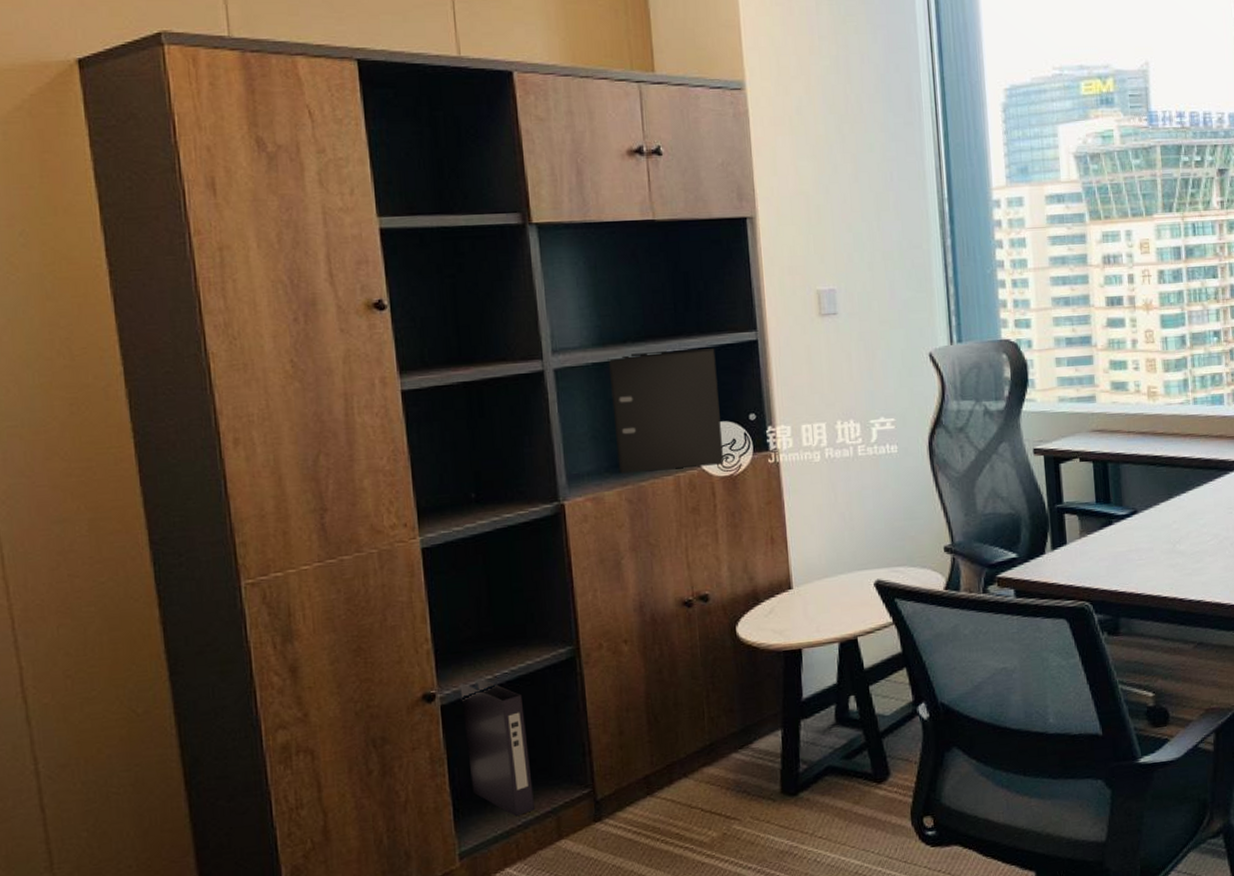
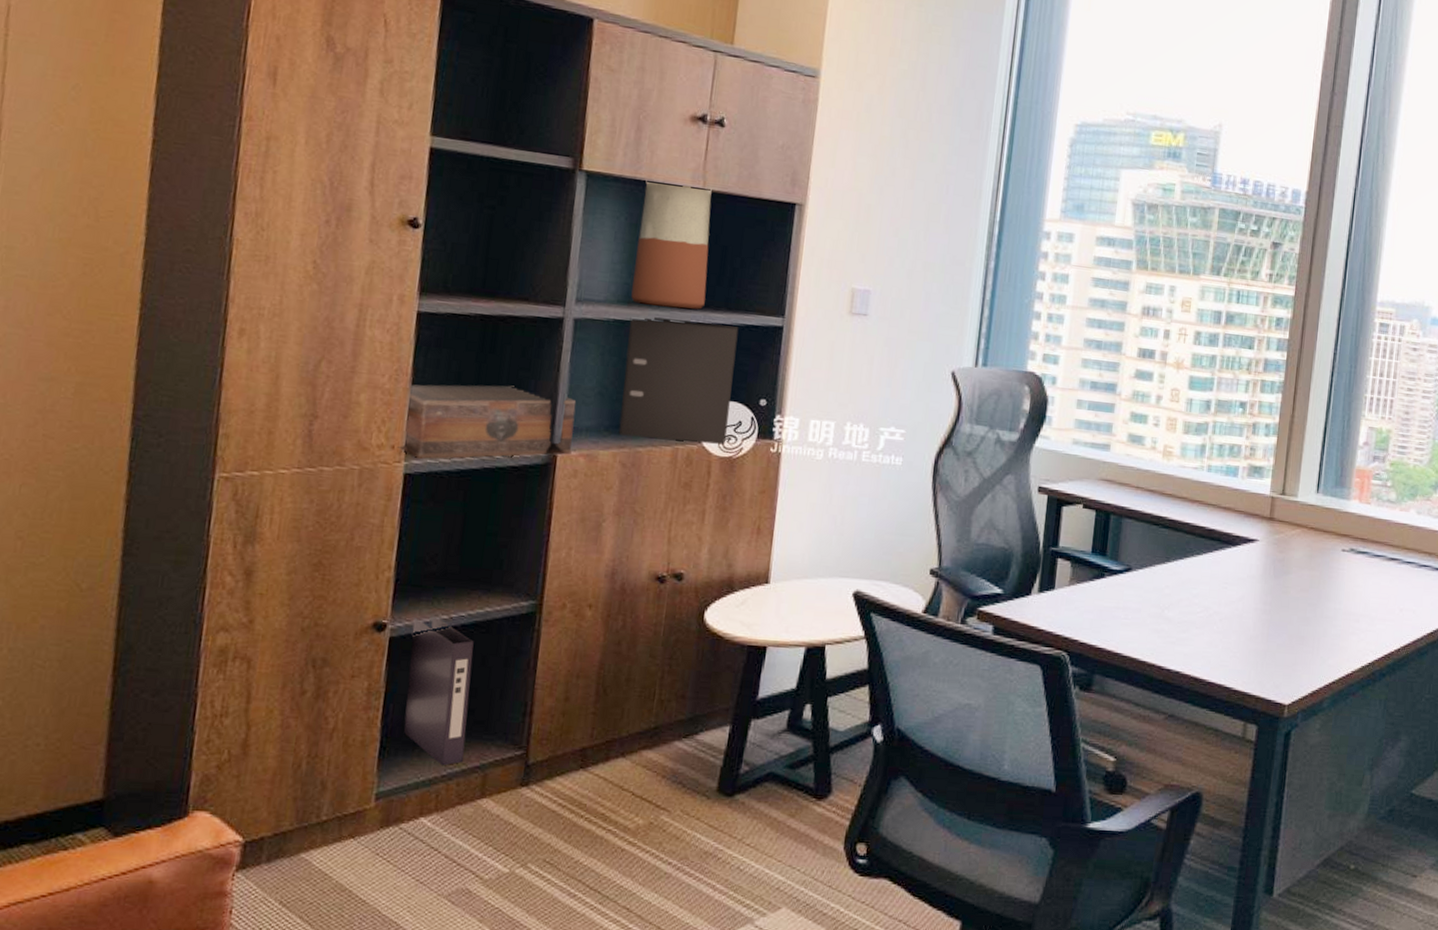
decorative box: none [409,445,578,533] -> present [397,384,576,460]
vase: none [596,218,677,344] -> present [631,179,712,310]

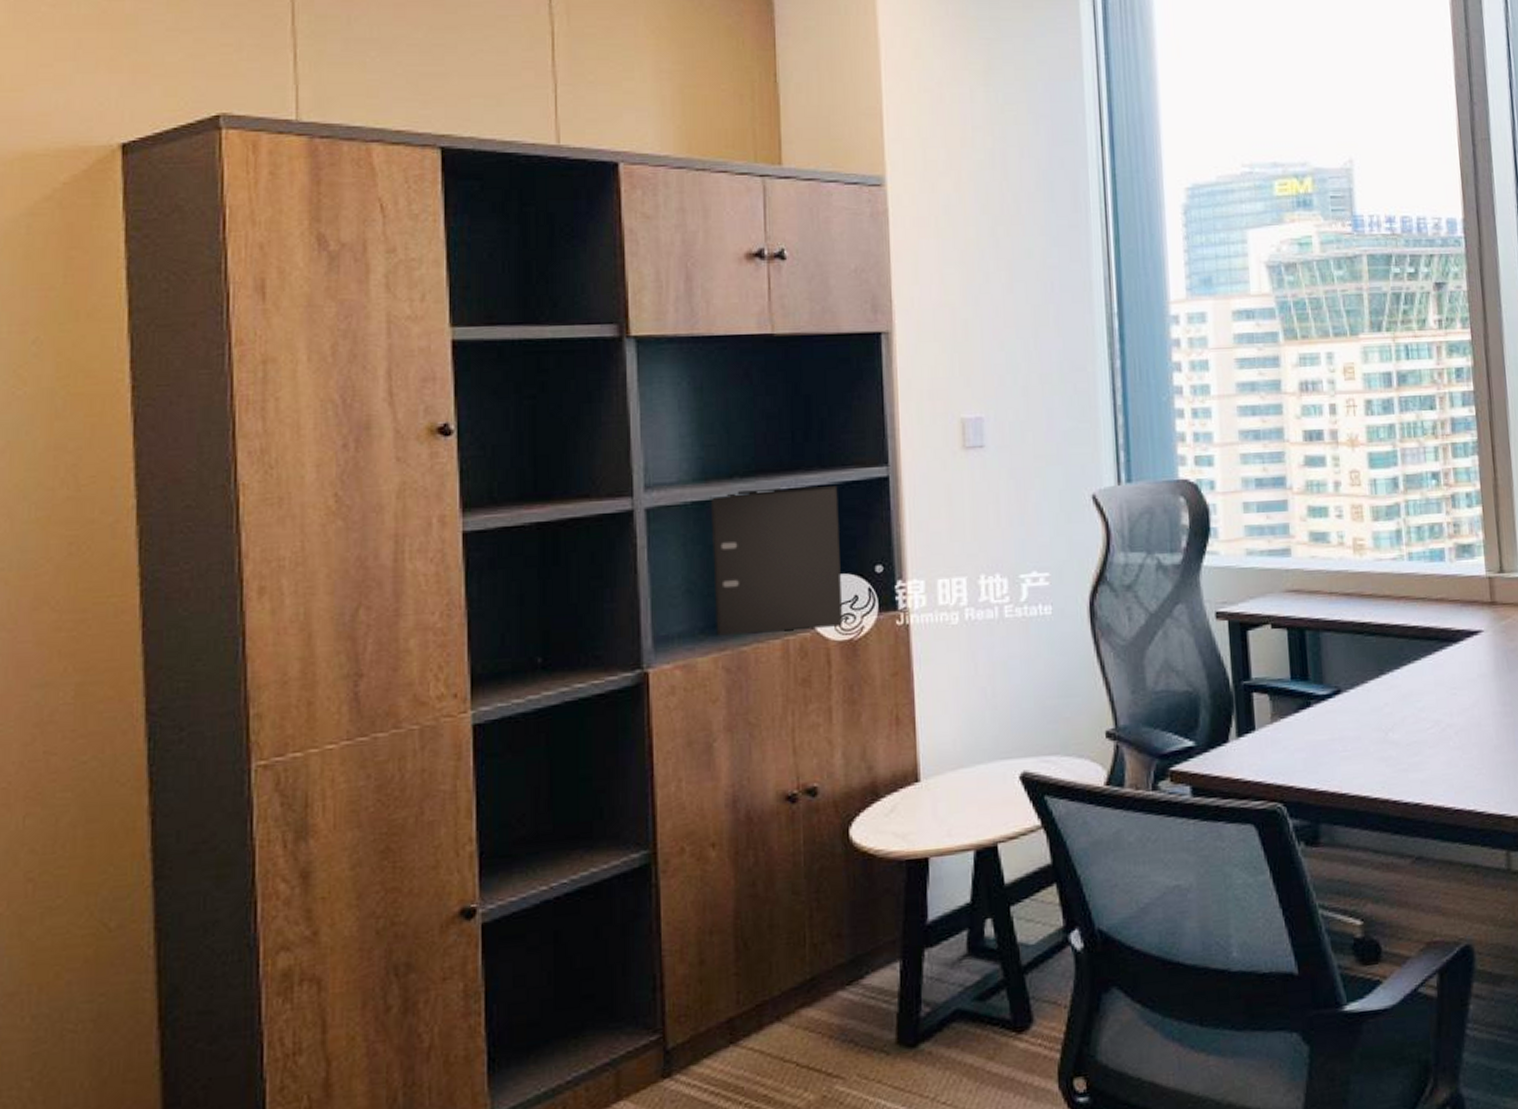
decorative box: present [397,384,576,460] -> none [461,599,665,705]
binder: present [403,616,474,766] -> none [507,889,589,1070]
vase: present [631,179,712,310] -> none [705,332,794,479]

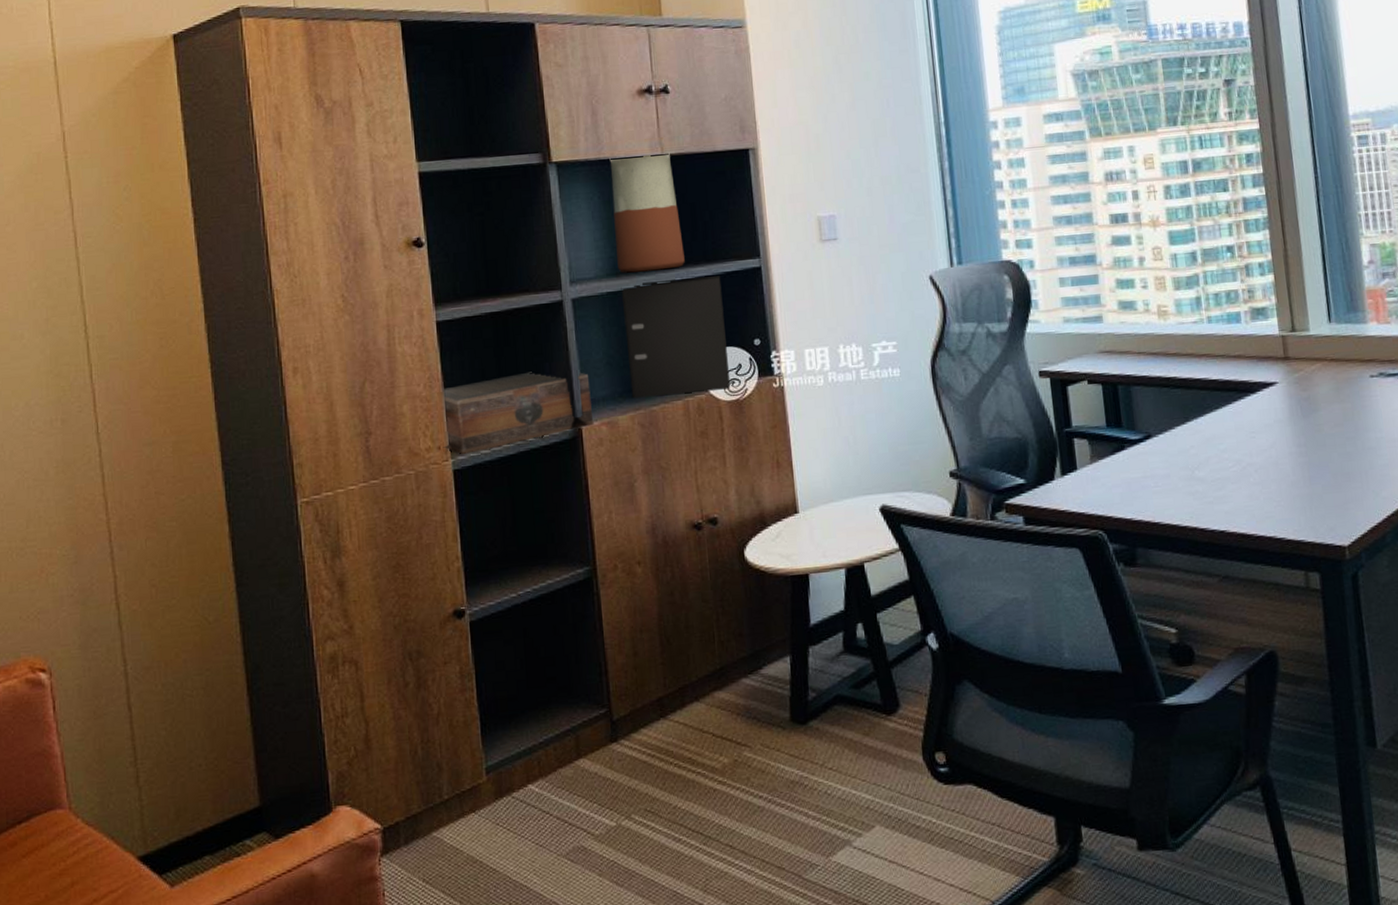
decorative box: none [461,599,665,705] -> present [443,371,594,455]
vase: none [705,332,794,479] -> present [609,152,685,273]

